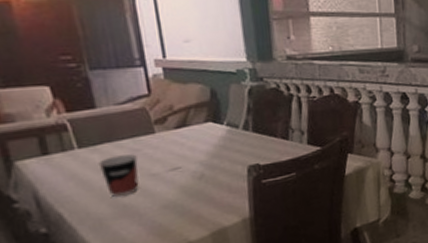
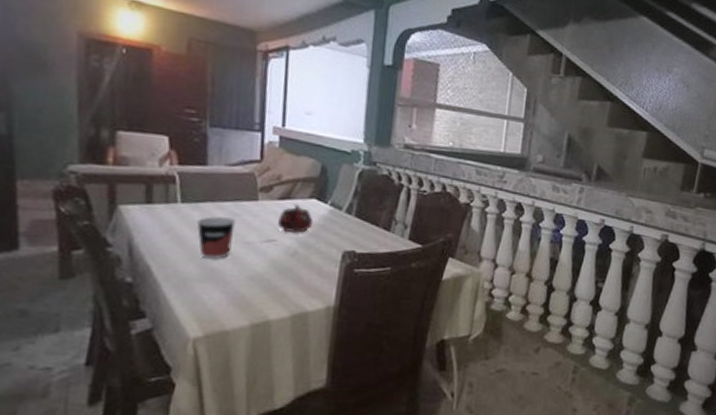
teapot: none [179,130,214,158] -> present [278,204,314,234]

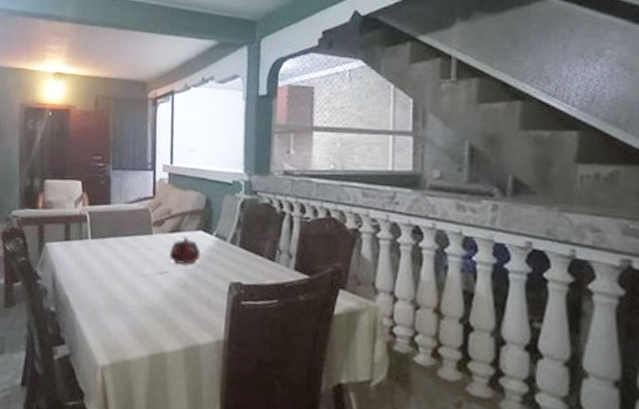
cup: present [196,216,236,260] -> none [103,250,134,292]

